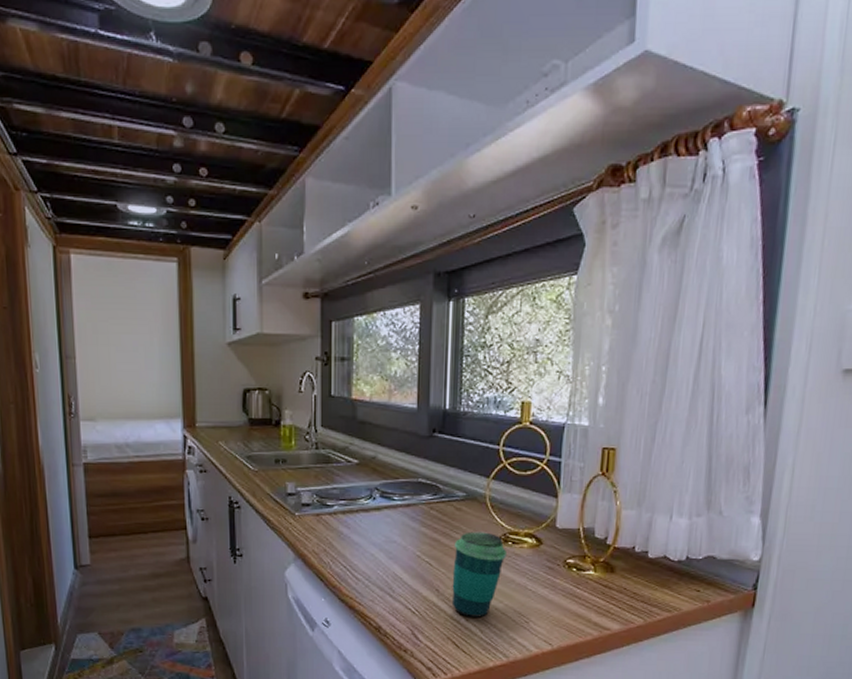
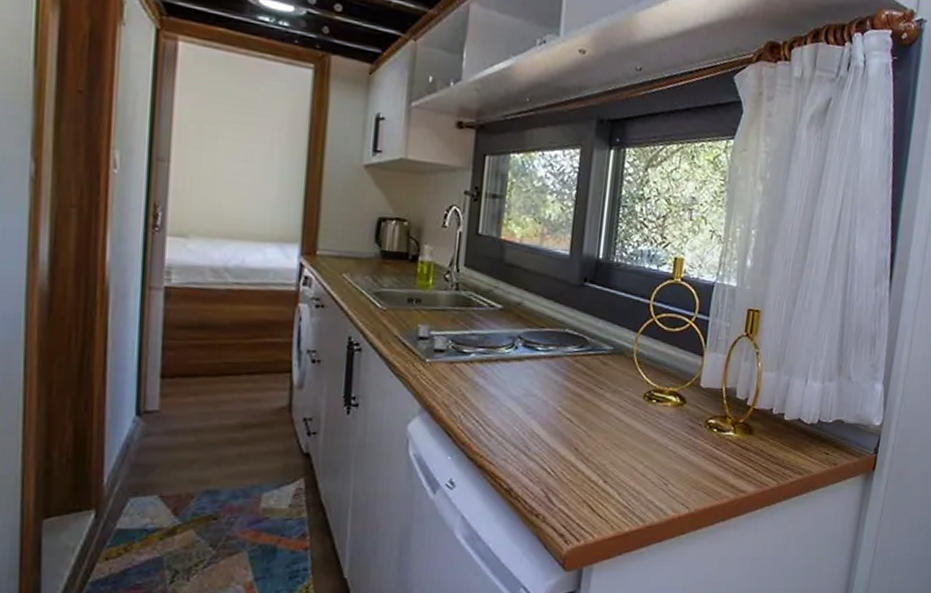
cup: present [451,531,506,617] -> none [590,387,650,479]

